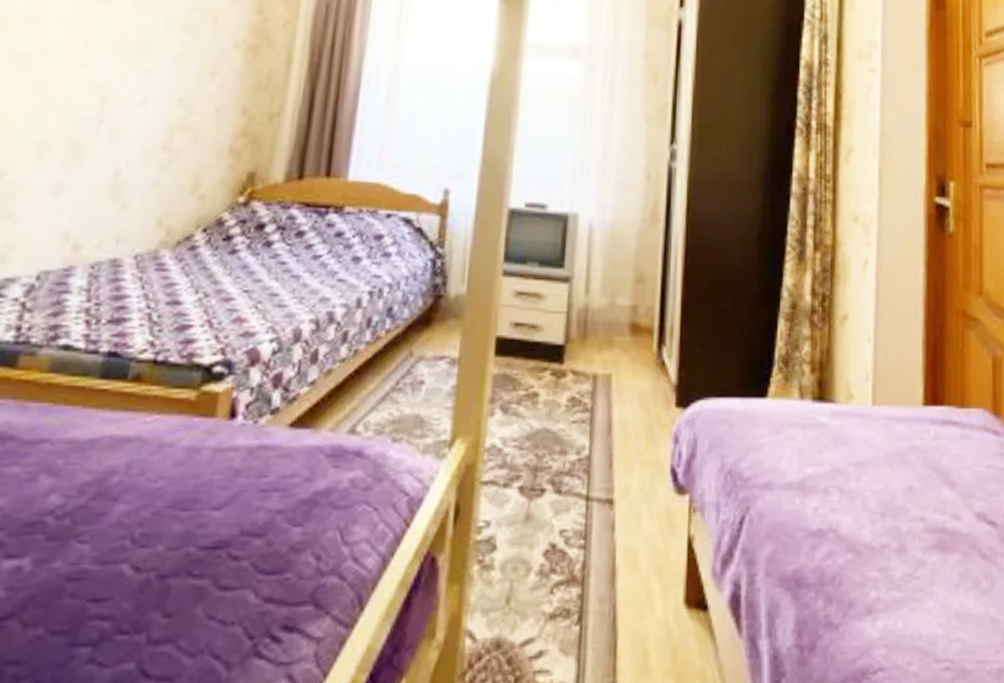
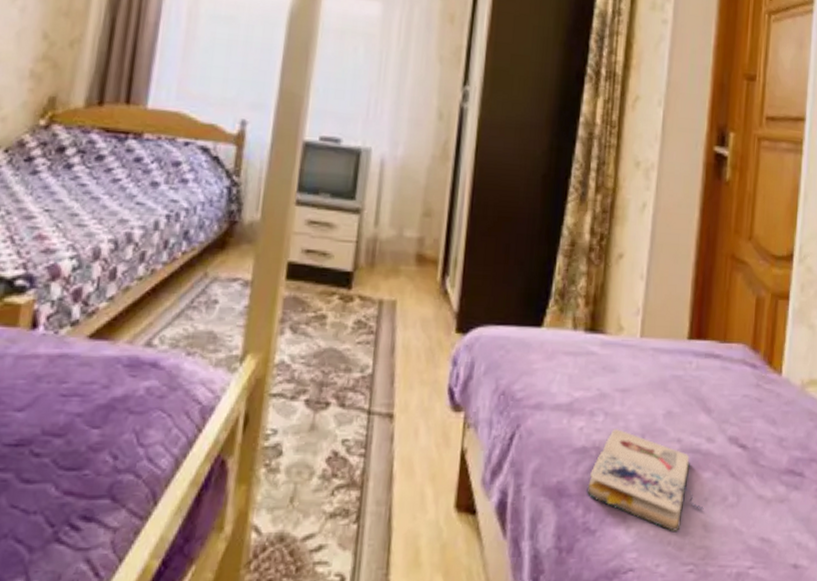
paperback book: none [826,507,955,623] -> present [587,428,704,531]

